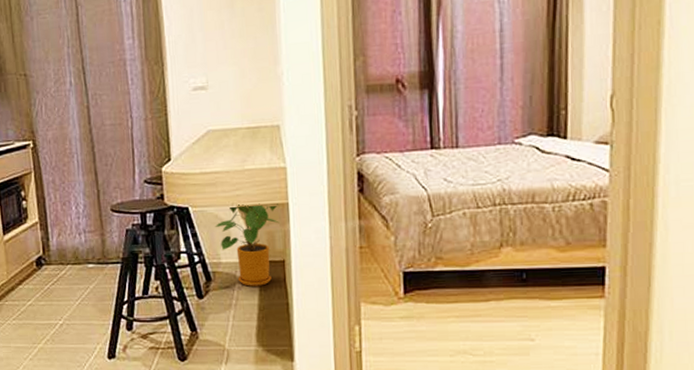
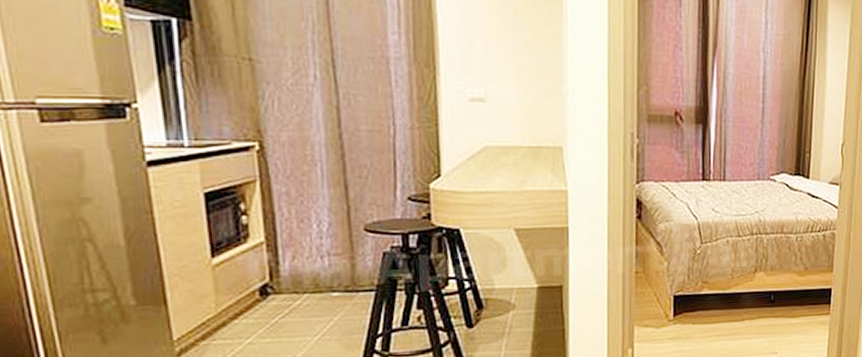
house plant: present [215,203,279,286] -> none [489,227,558,313]

